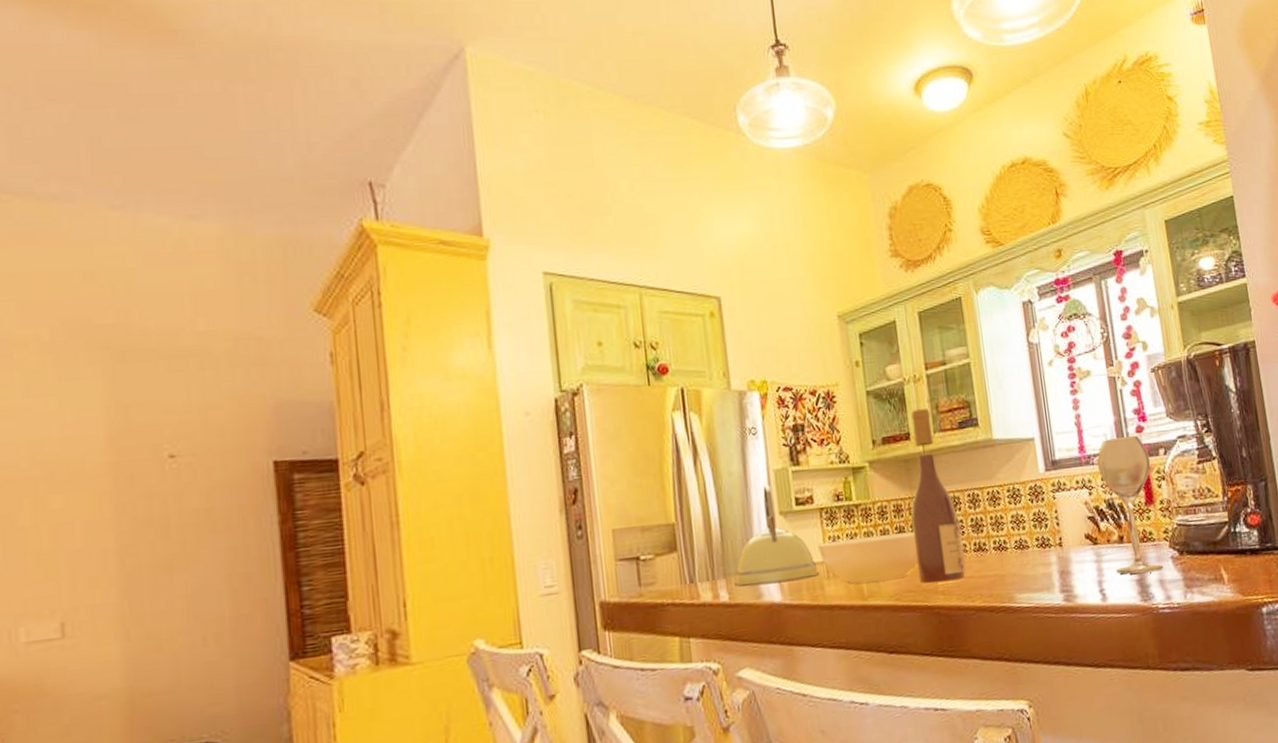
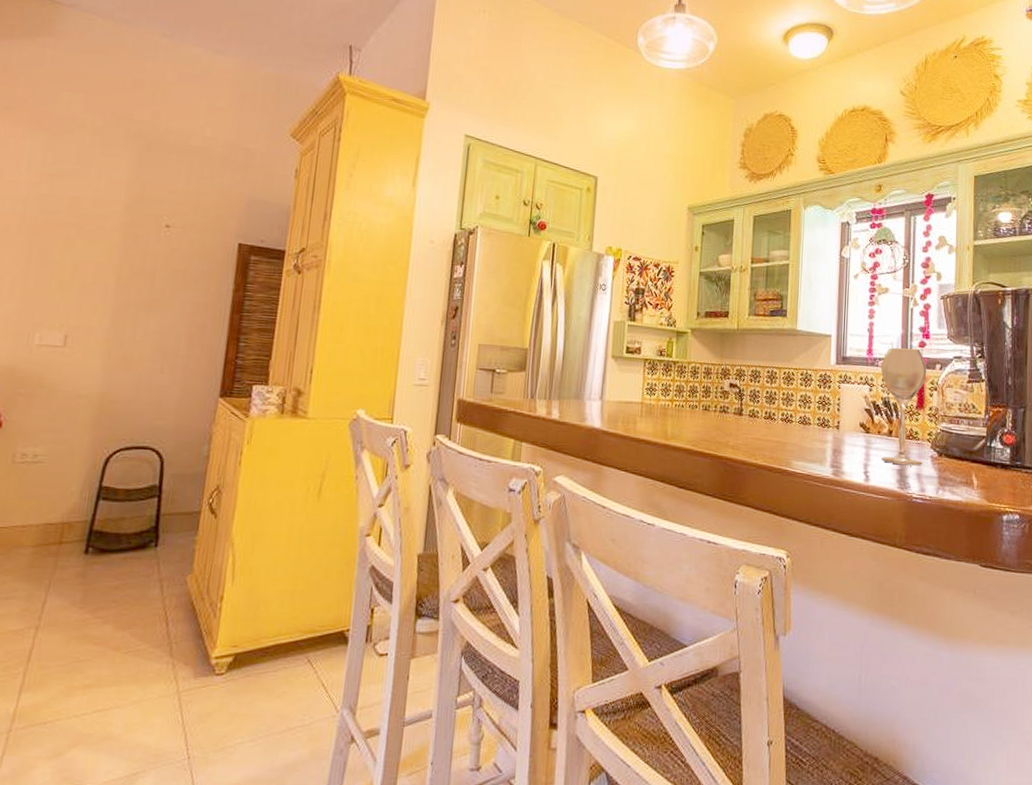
kettle: present [734,484,820,587] -> none [565,332,635,414]
bowl: present [817,531,918,584] -> none [637,387,718,429]
wine bottle: present [910,409,967,584] -> none [714,294,757,440]

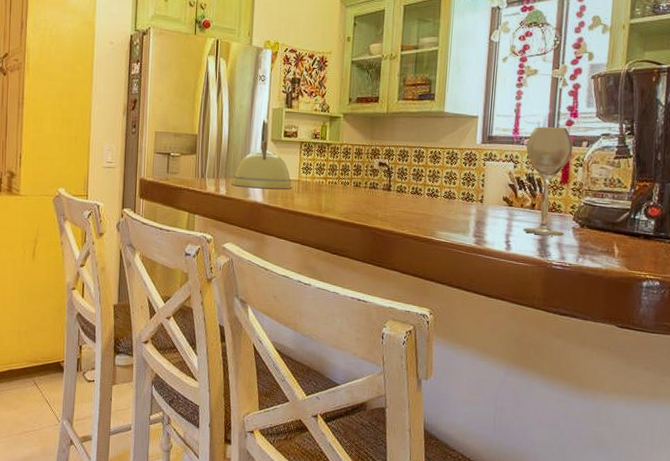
kettle: none [565,332,635,414] -> present [231,118,293,190]

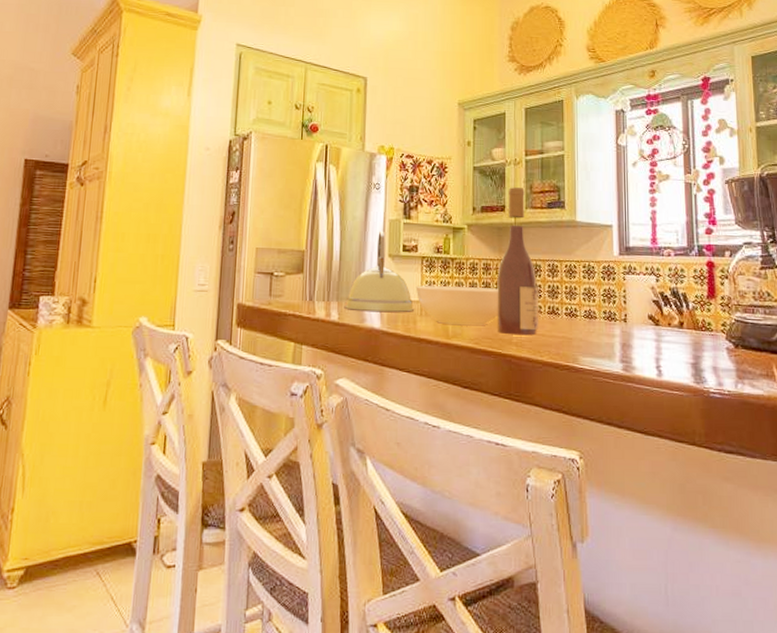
bowl: none [294,167,368,203] -> present [415,285,498,326]
wine bottle: none [364,80,404,212] -> present [497,187,539,336]
wineglass: present [523,126,574,237] -> none [667,235,719,359]

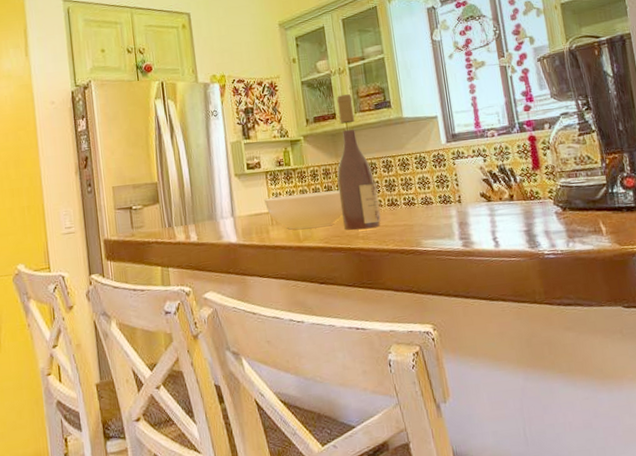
kettle: present [344,231,415,313] -> none [201,153,266,231]

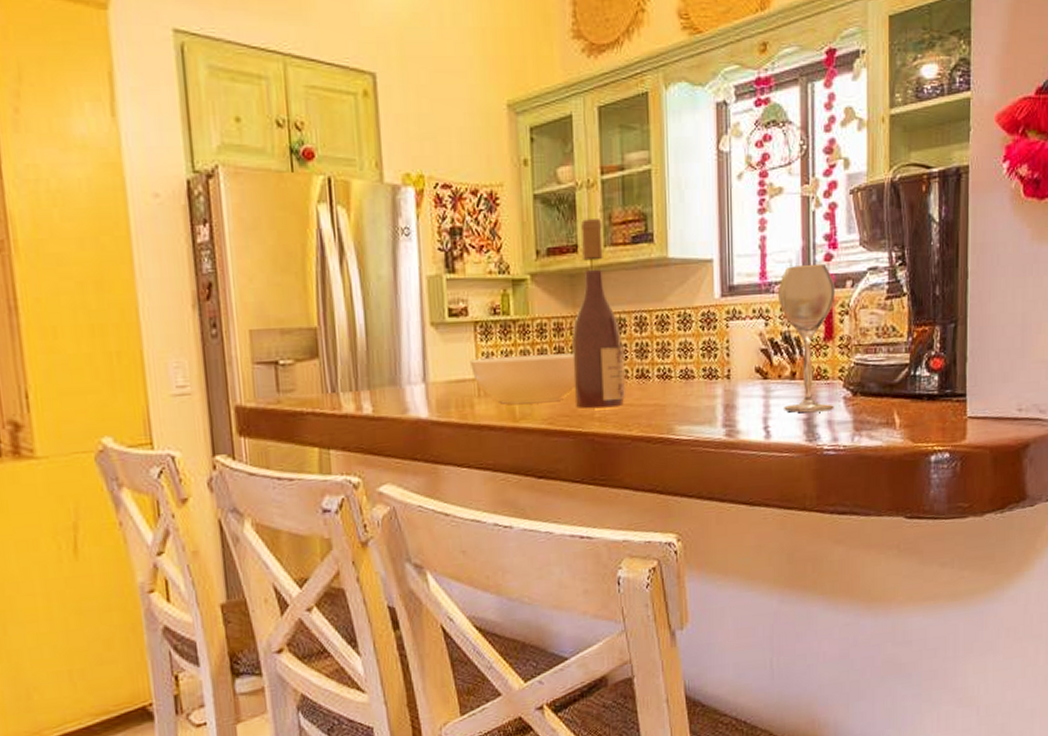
wineglass: none [491,113,549,226] -> present [778,263,836,413]

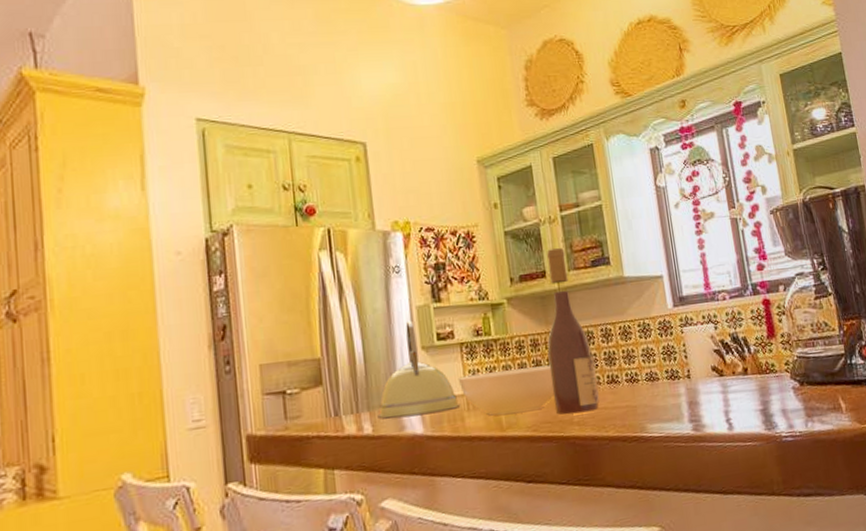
kettle: none [378,292,471,400] -> present [377,320,461,420]
wineglass: present [778,263,836,413] -> none [722,273,786,405]

